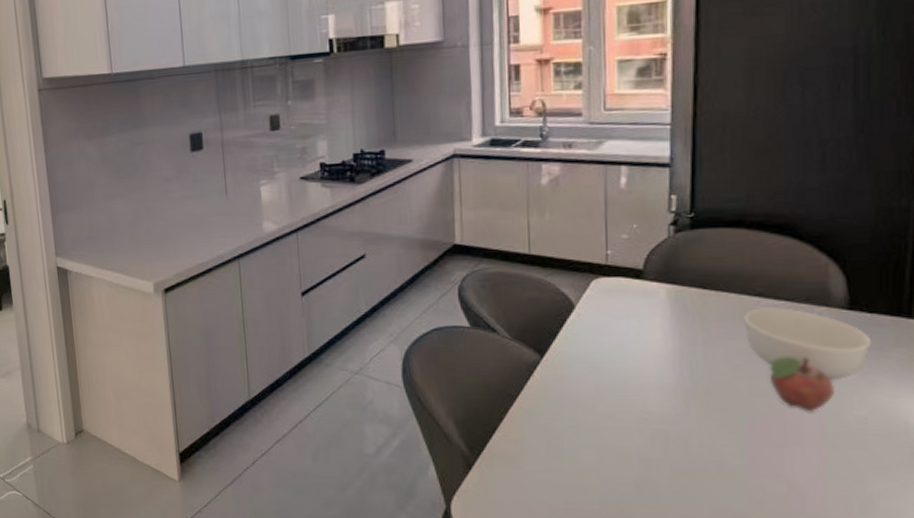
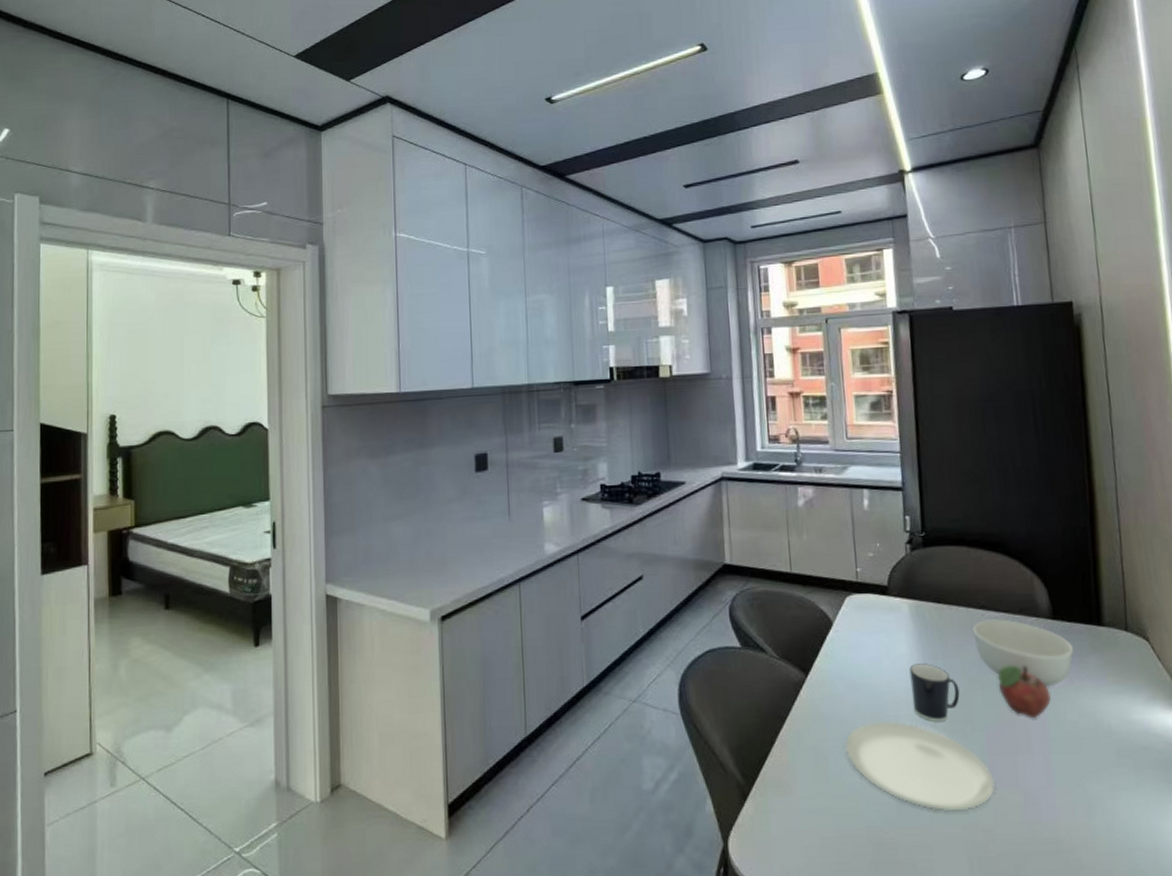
plate: none [581,404,753,497] -> present [844,720,995,812]
mug: none [662,350,721,409] -> present [909,663,960,722]

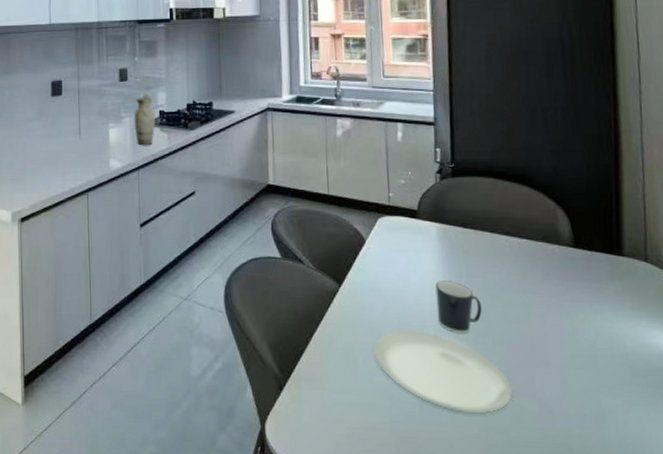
ceramic jug: none [571,464,597,525] -> present [134,92,156,145]
bowl: present [972,619,1074,688] -> none [496,245,594,309]
fruit: present [998,665,1051,719] -> none [519,287,569,337]

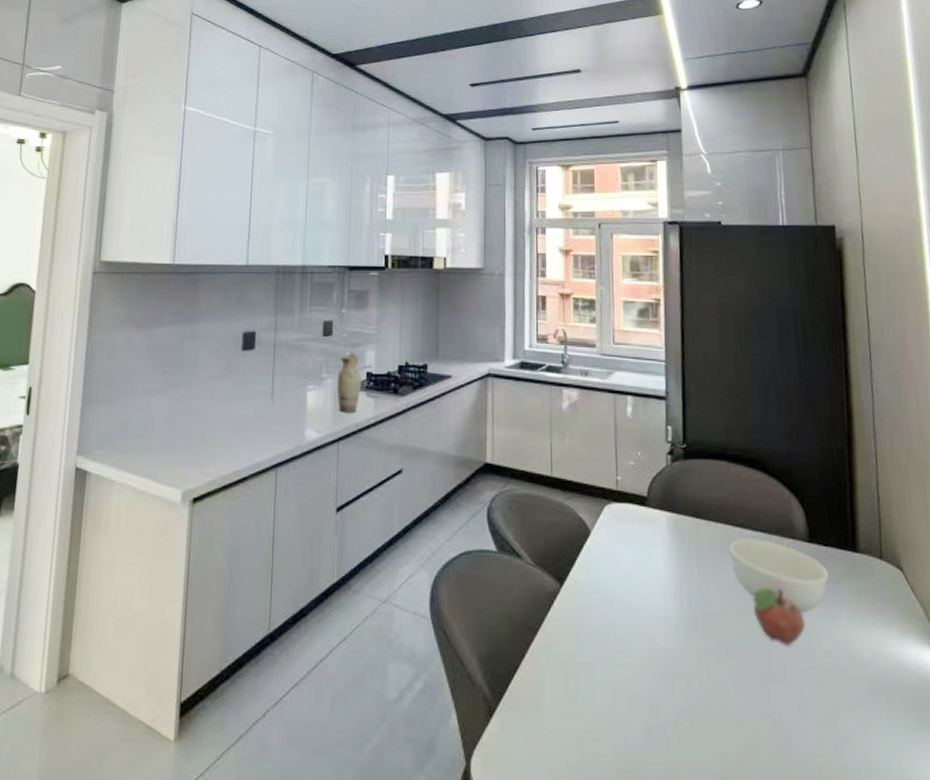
plate: present [373,329,512,414] -> none [596,638,747,742]
mug: present [435,281,482,333] -> none [665,580,715,643]
bowl: none [496,245,594,309] -> present [729,538,829,614]
fruit: none [519,287,569,337] -> present [753,588,805,646]

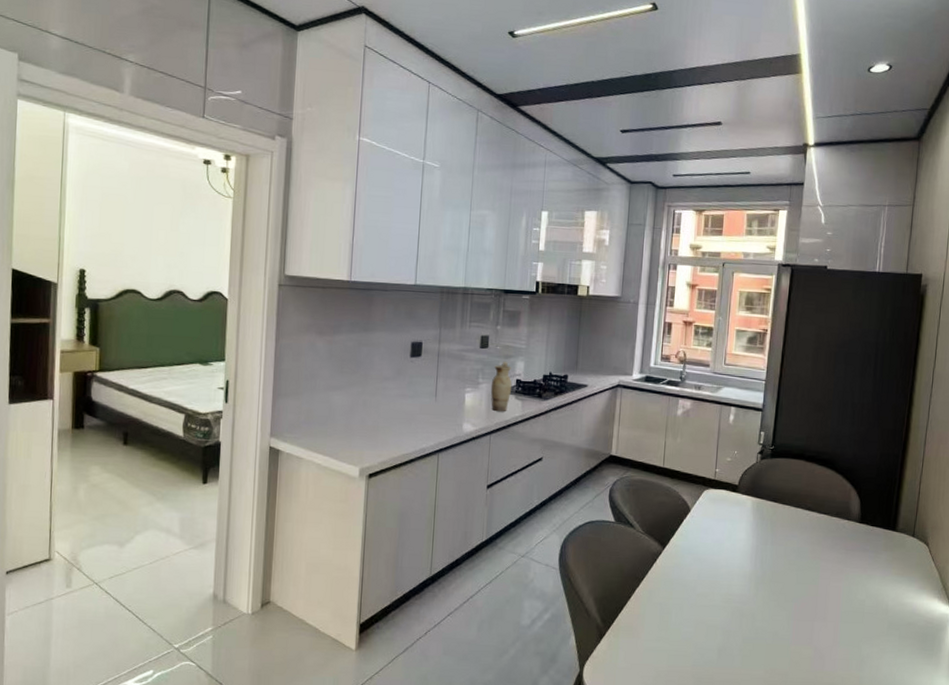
bowl: present [729,538,829,614] -> none [798,518,872,574]
fruit: present [753,588,805,646] -> none [810,555,848,596]

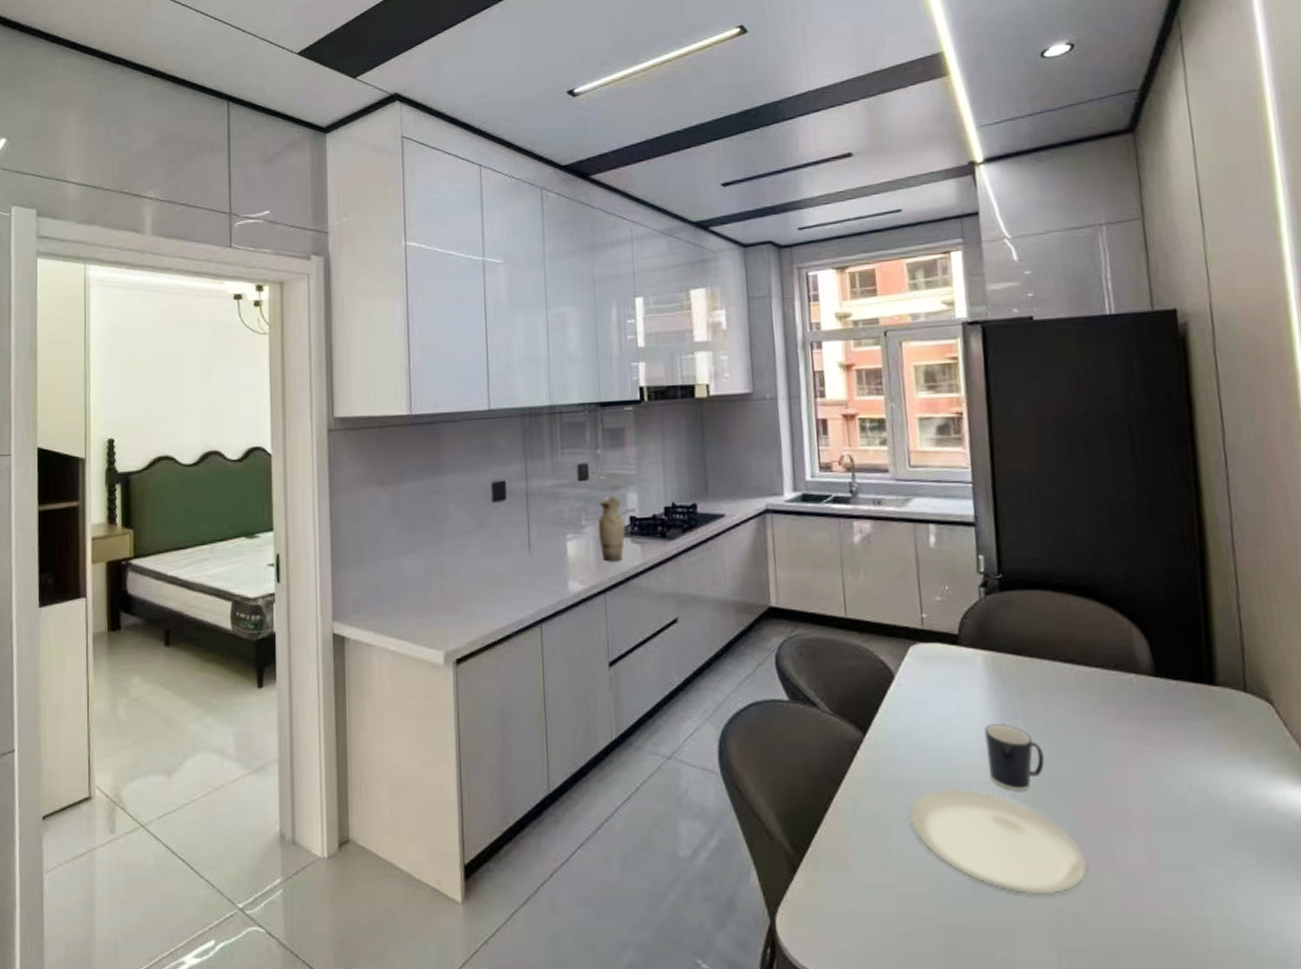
plate: none [685,587,795,659] -> present [909,788,1087,895]
mug: none [742,547,780,592] -> present [984,724,1044,791]

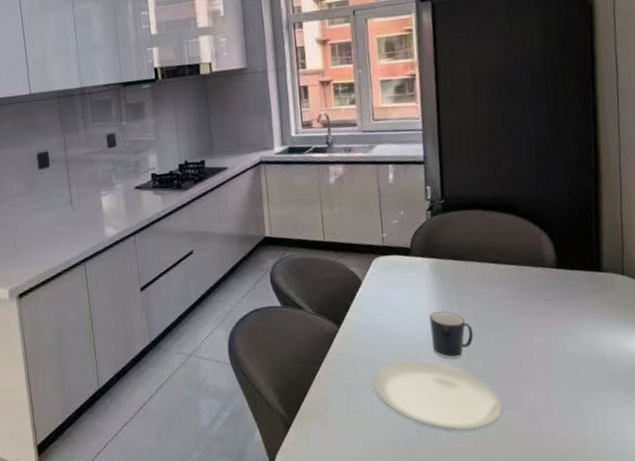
ceramic jug: present [597,494,626,561] -> none [125,156,149,210]

